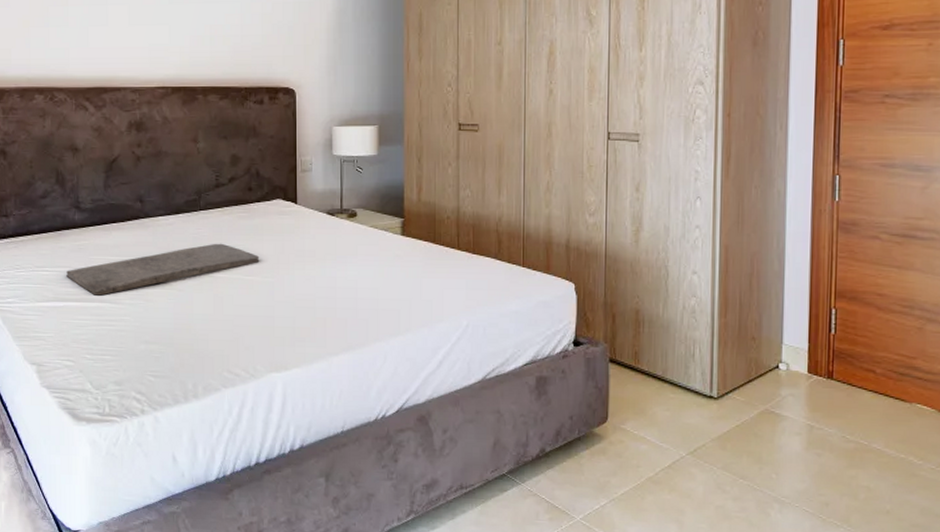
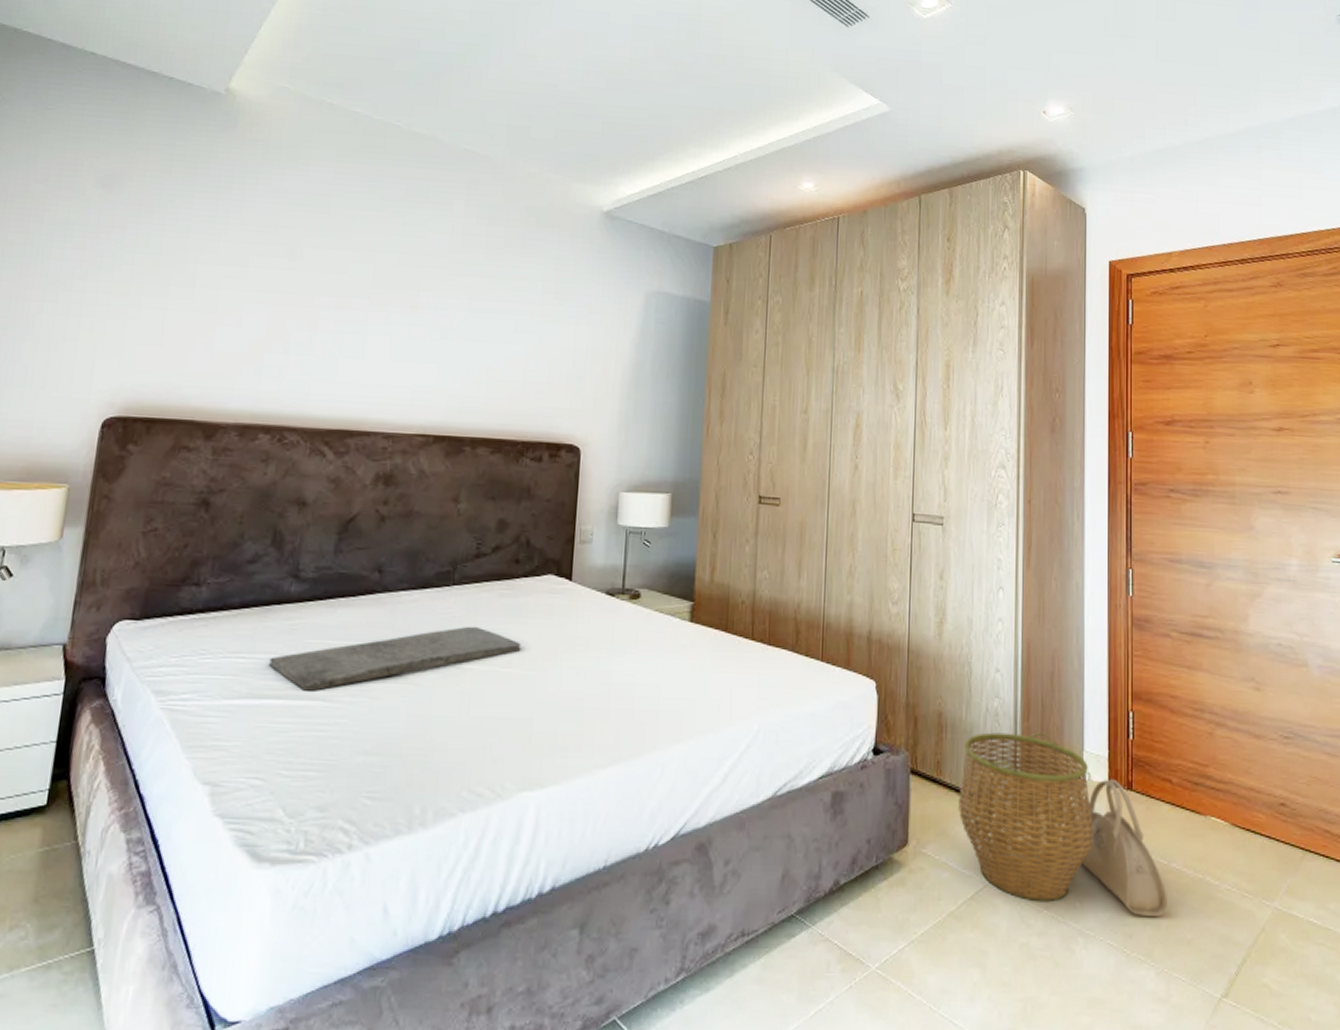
basket: none [656,327,791,472] -> present [958,732,1093,901]
handbag: none [768,368,867,490] -> present [1071,778,1167,918]

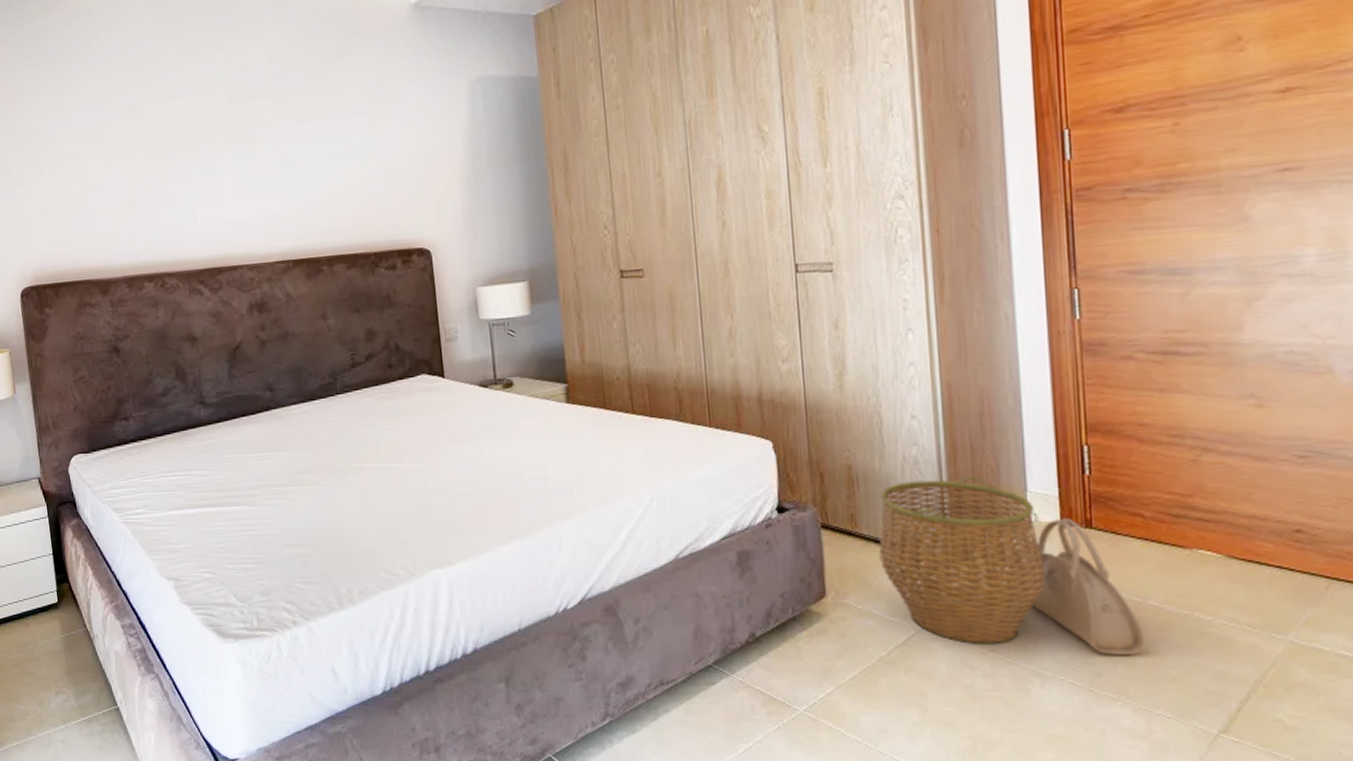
cushion: present [269,626,522,691] -> none [196,429,409,499]

